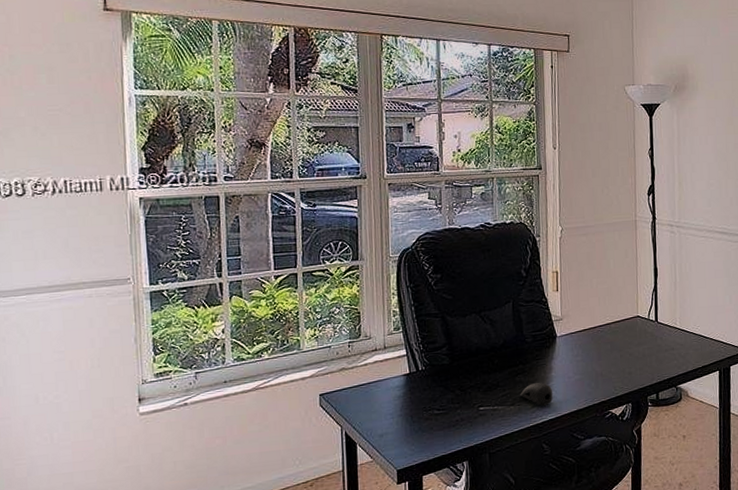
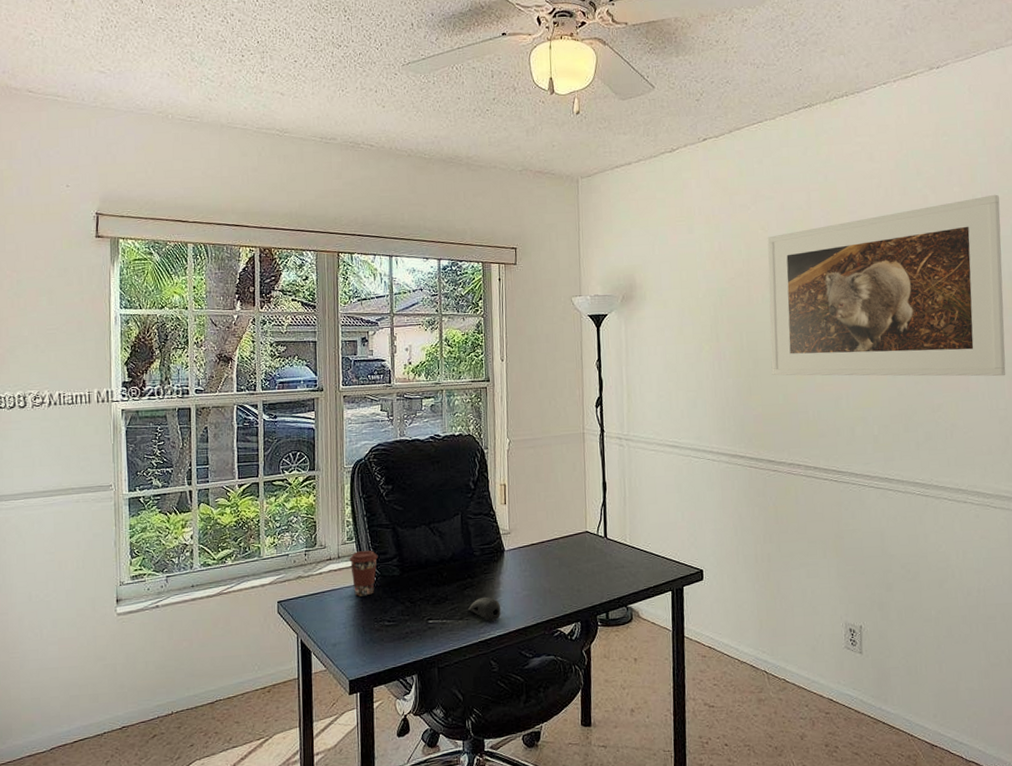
coffee cup: none [396,340,427,387] -> present [349,550,378,597]

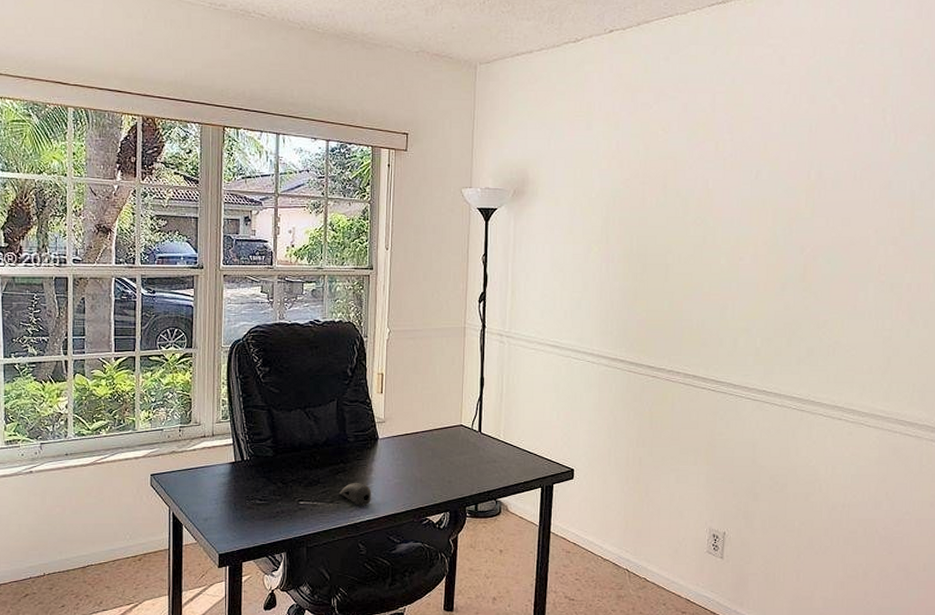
coffee cup: present [349,550,378,597] -> none [223,430,253,474]
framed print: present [767,194,1006,377] -> none [659,108,910,297]

